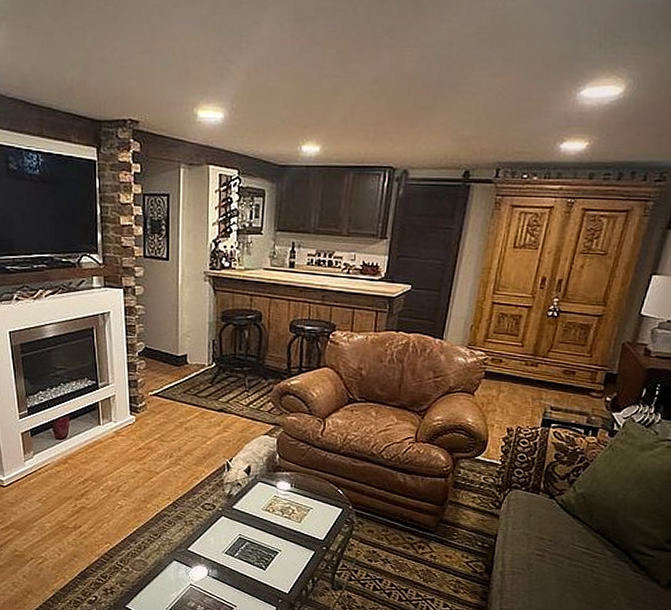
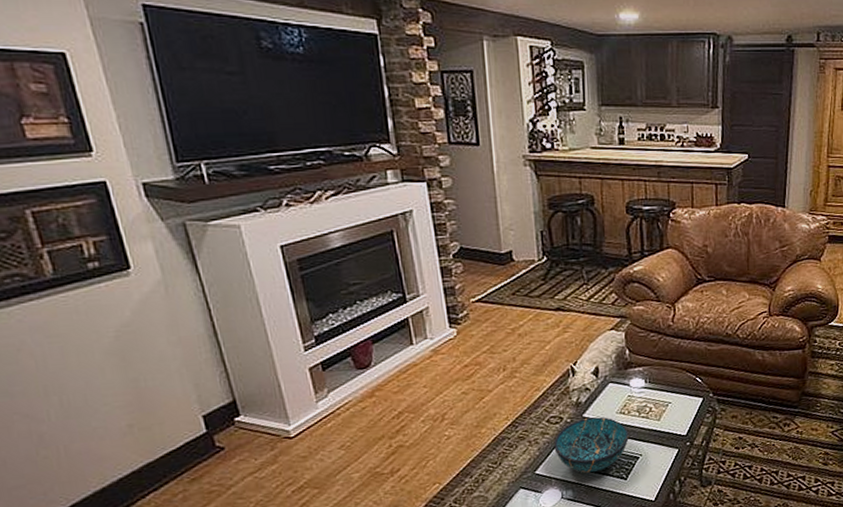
decorative bowl: none [205,510,271,558] -> present [553,417,629,473]

